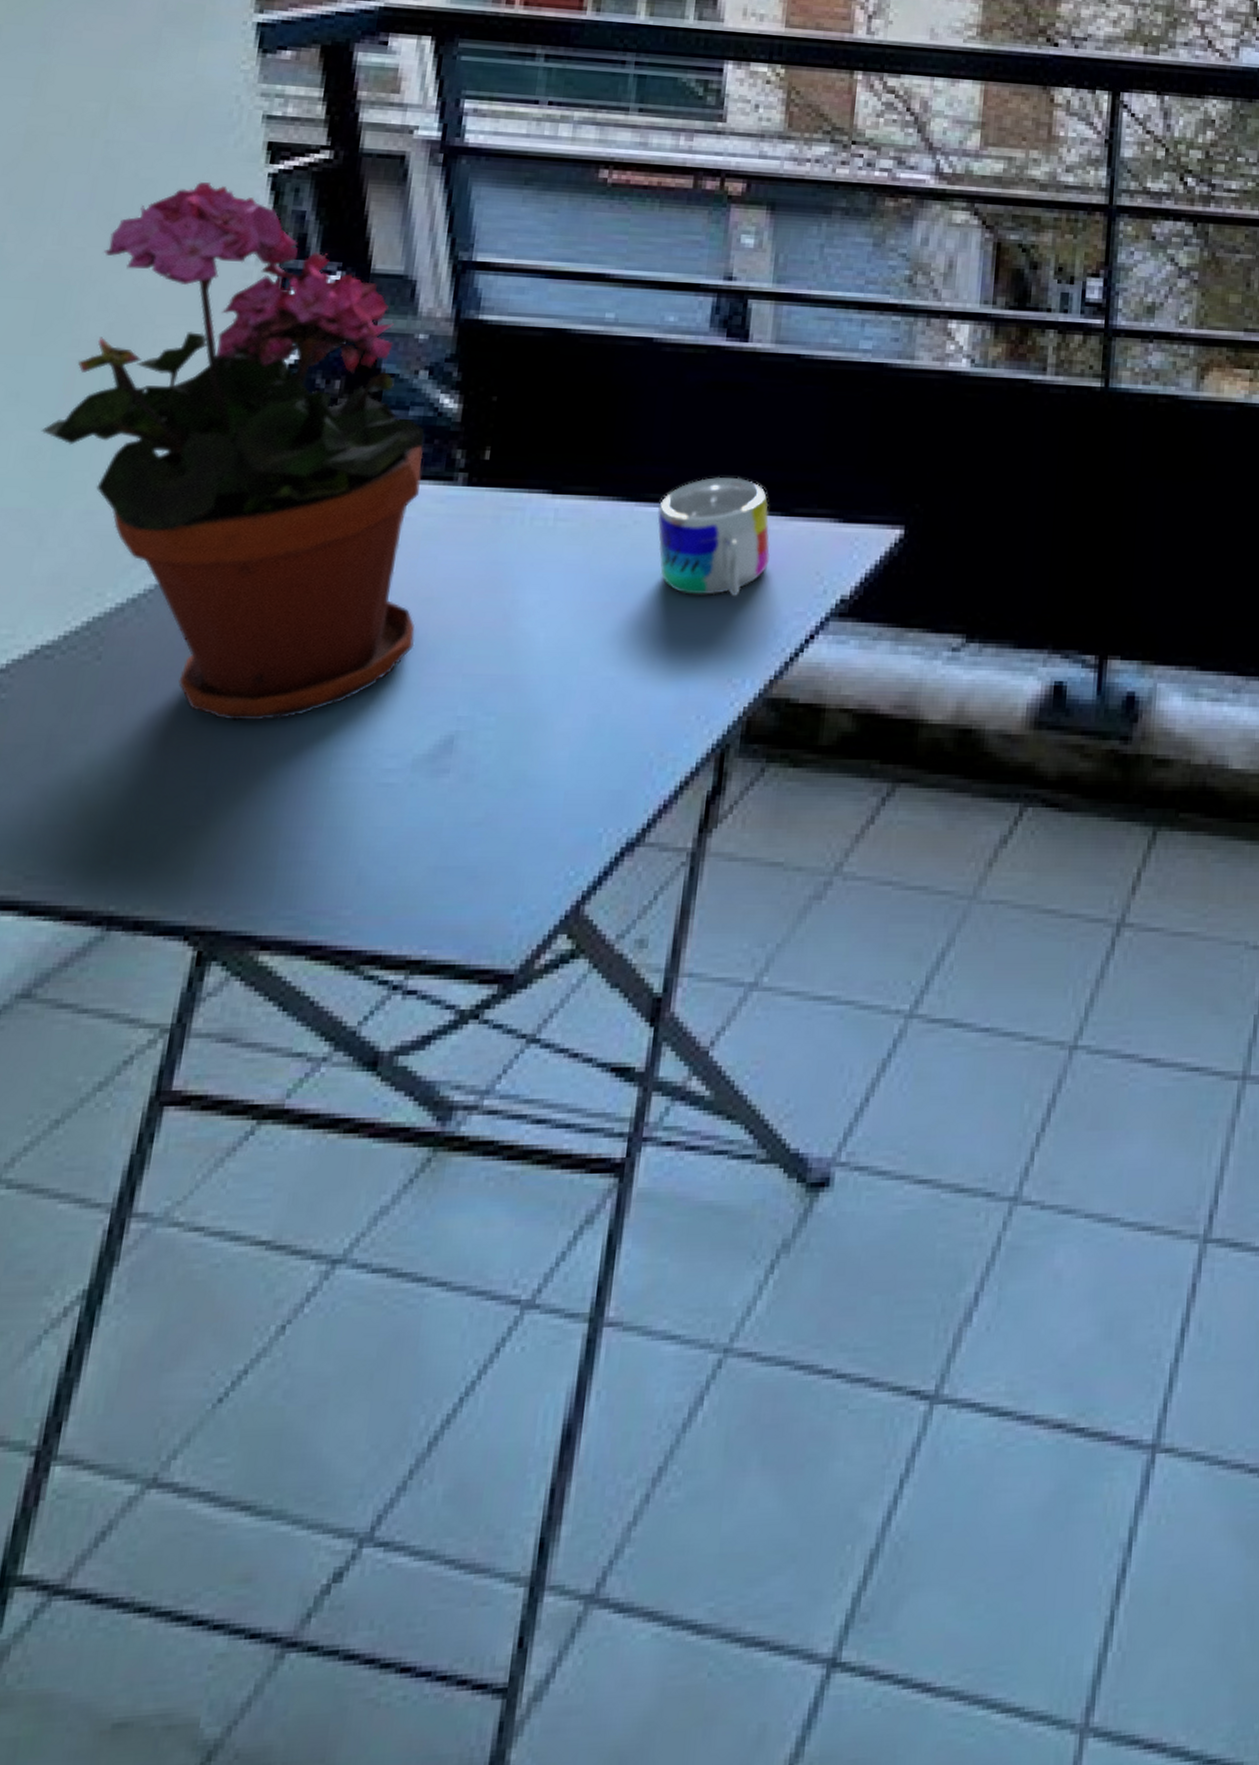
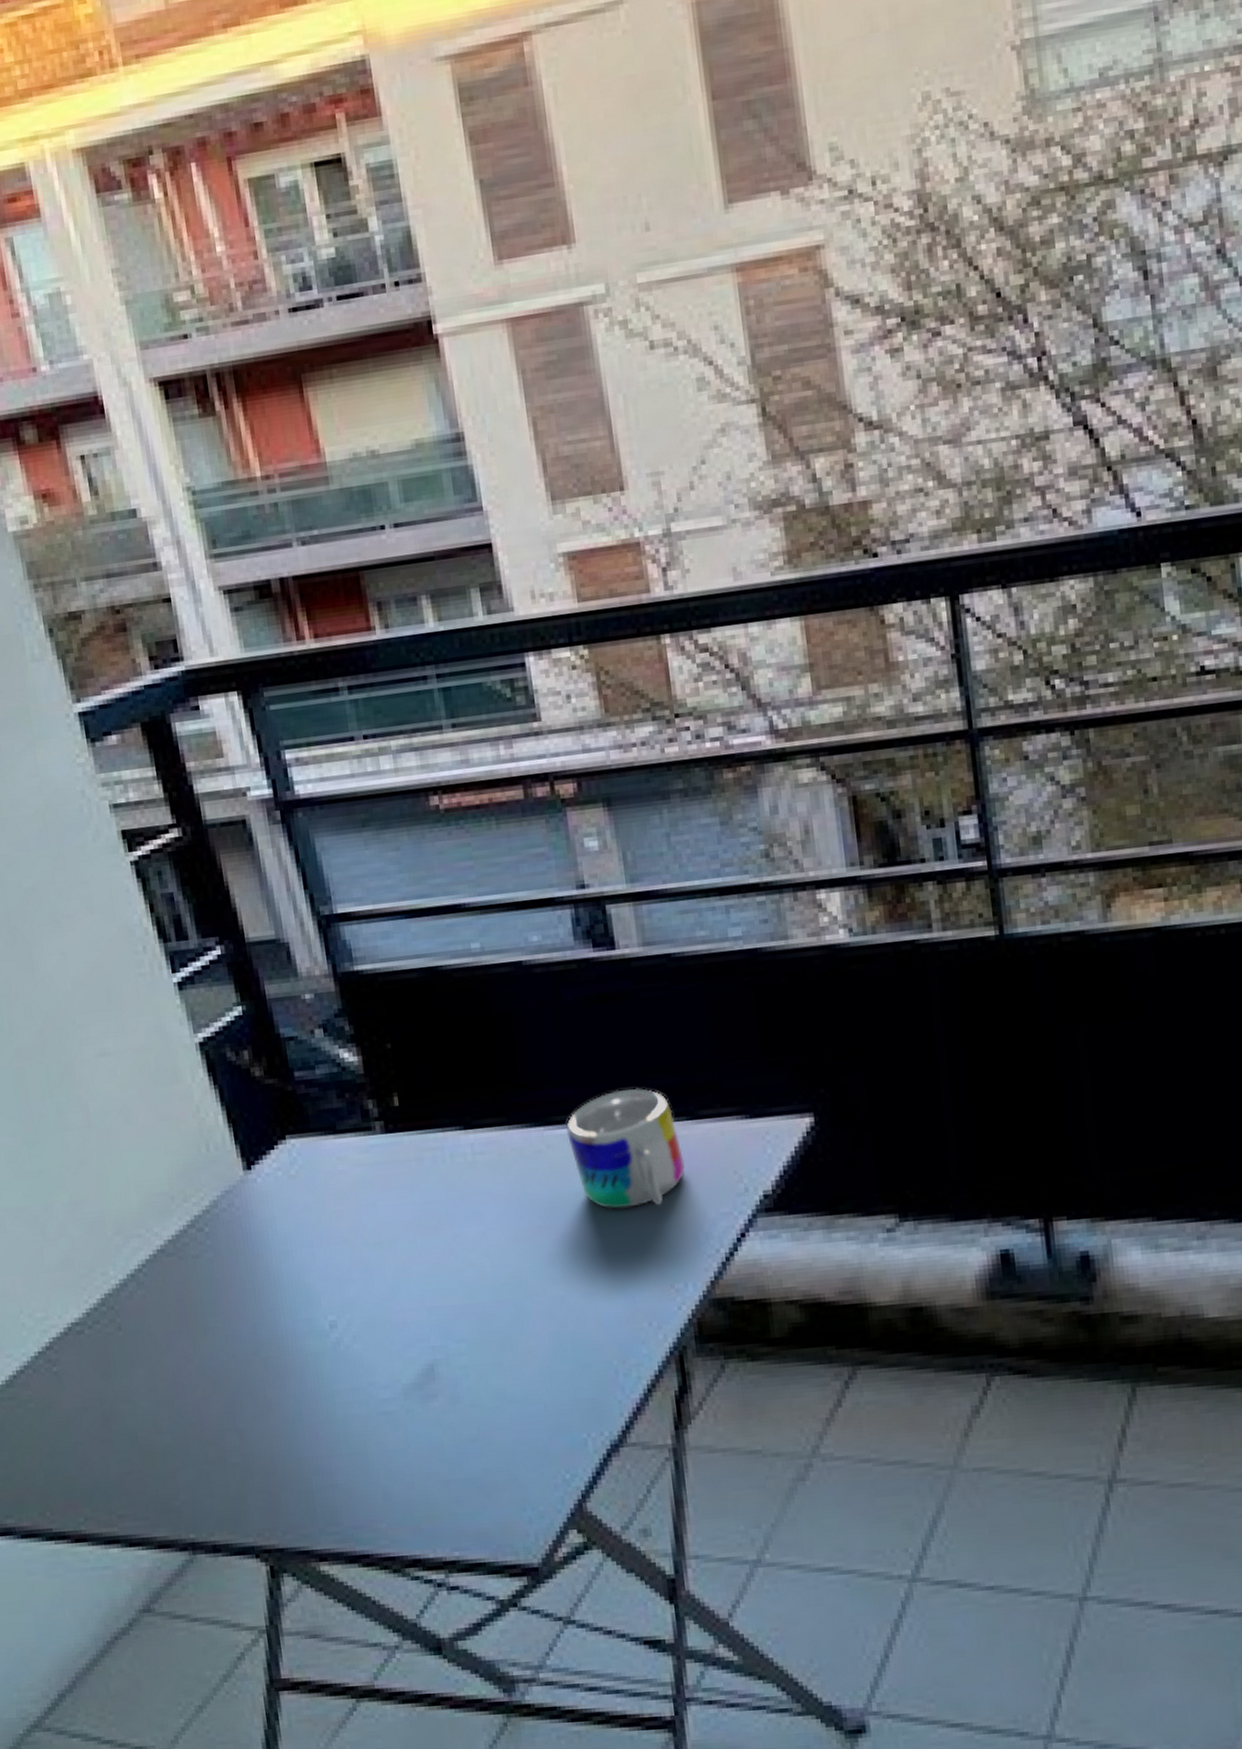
potted plant: present [41,181,424,721] -> none [14,880,378,1371]

